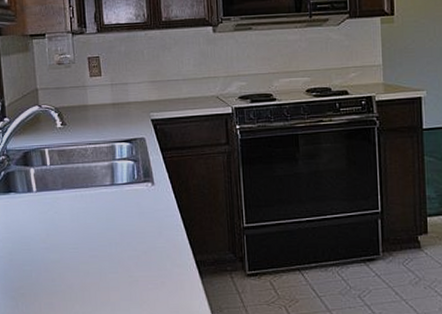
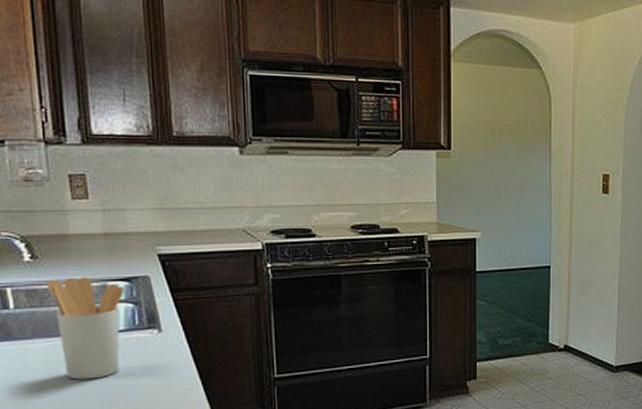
utensil holder: none [71,139,128,224] -> present [46,277,126,380]

